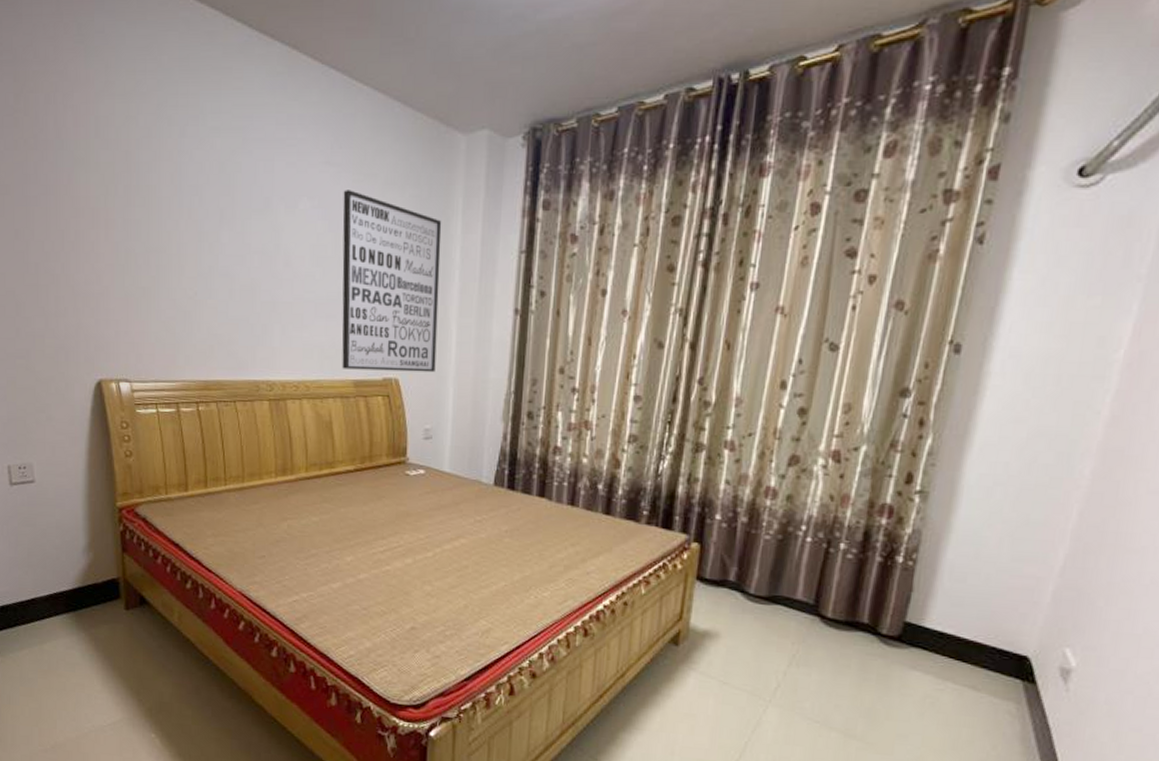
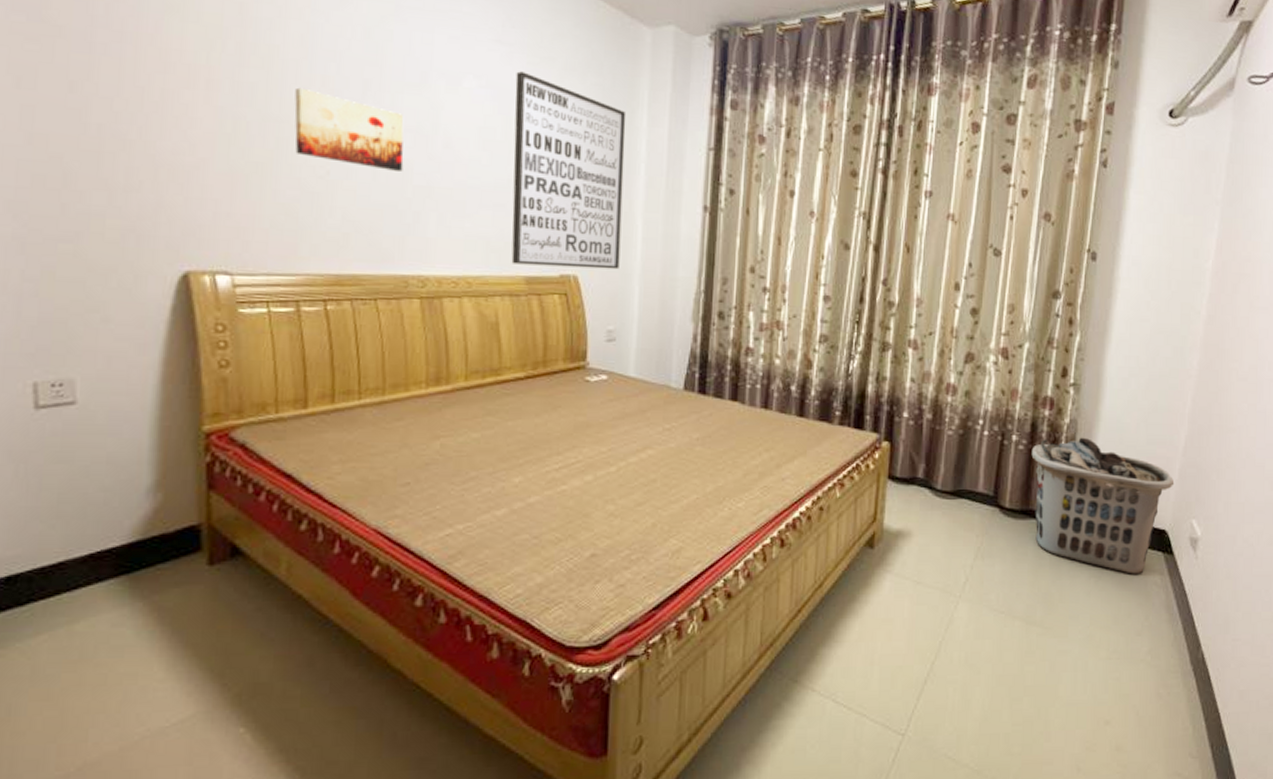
wall art: none [169,221,253,289] -> present [294,87,404,171]
clothes hamper: none [861,549,1045,701] -> present [1031,437,1175,574]

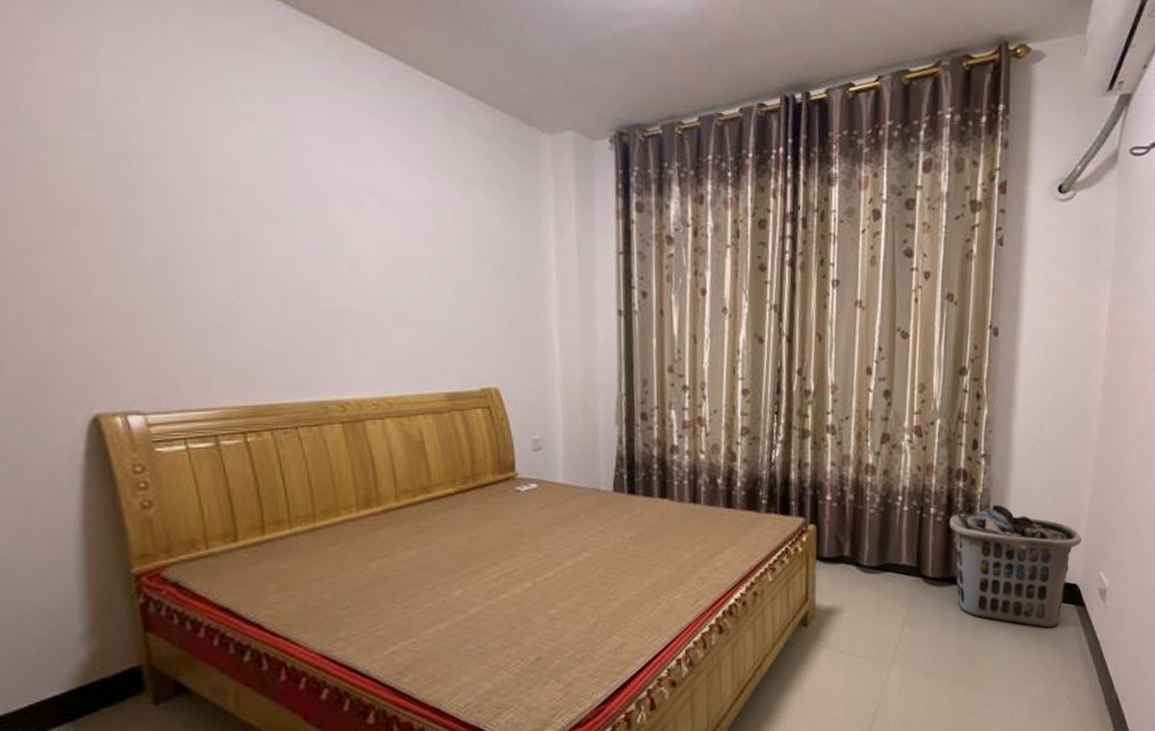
wall art: present [294,87,404,171] -> none [190,218,311,297]
wall art: present [511,71,627,270] -> none [417,187,540,382]

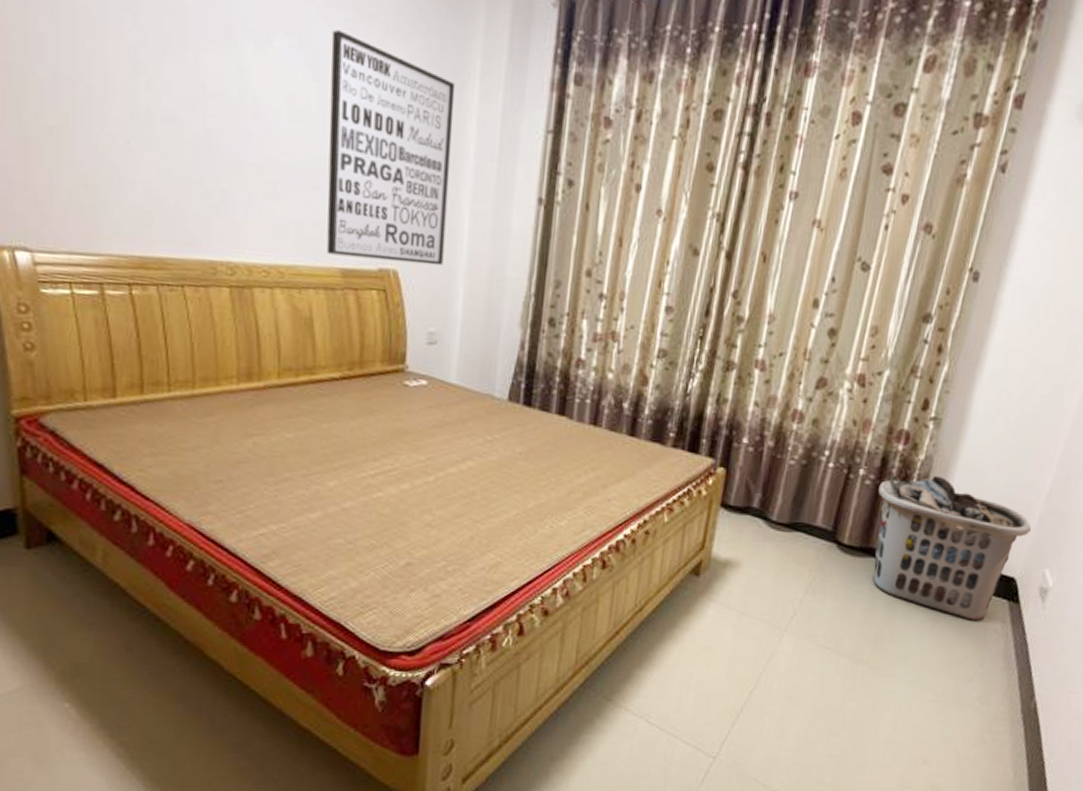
wall art: none [417,187,540,382] -> present [326,30,456,266]

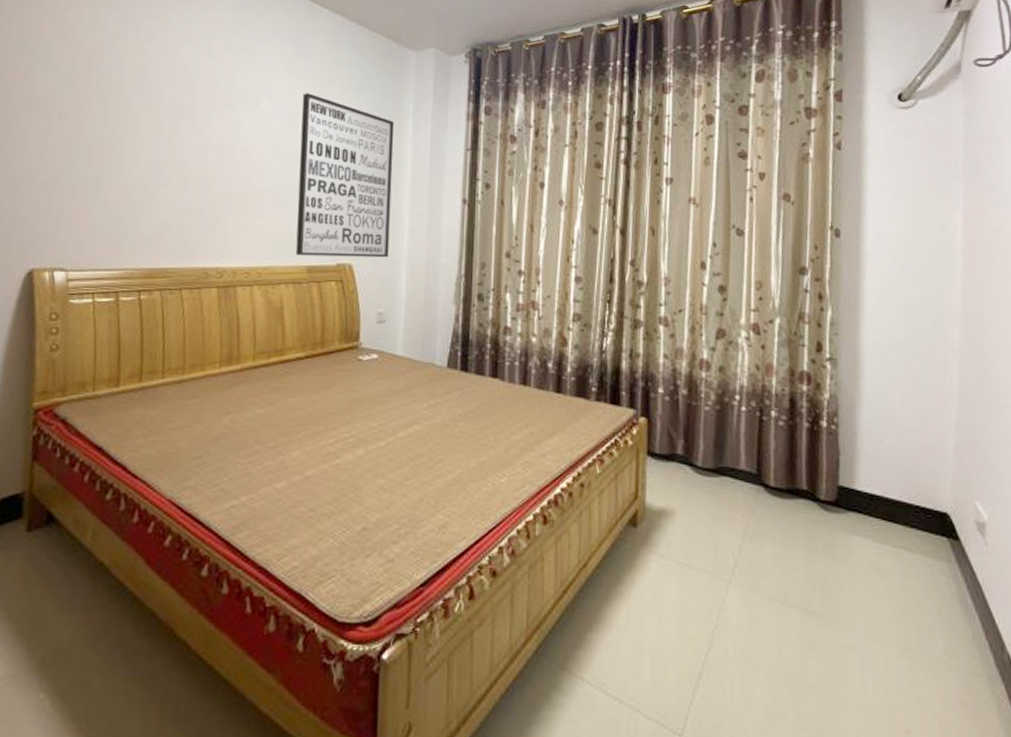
clothes hamper: present [872,475,1032,621] -> none [792,413,951,562]

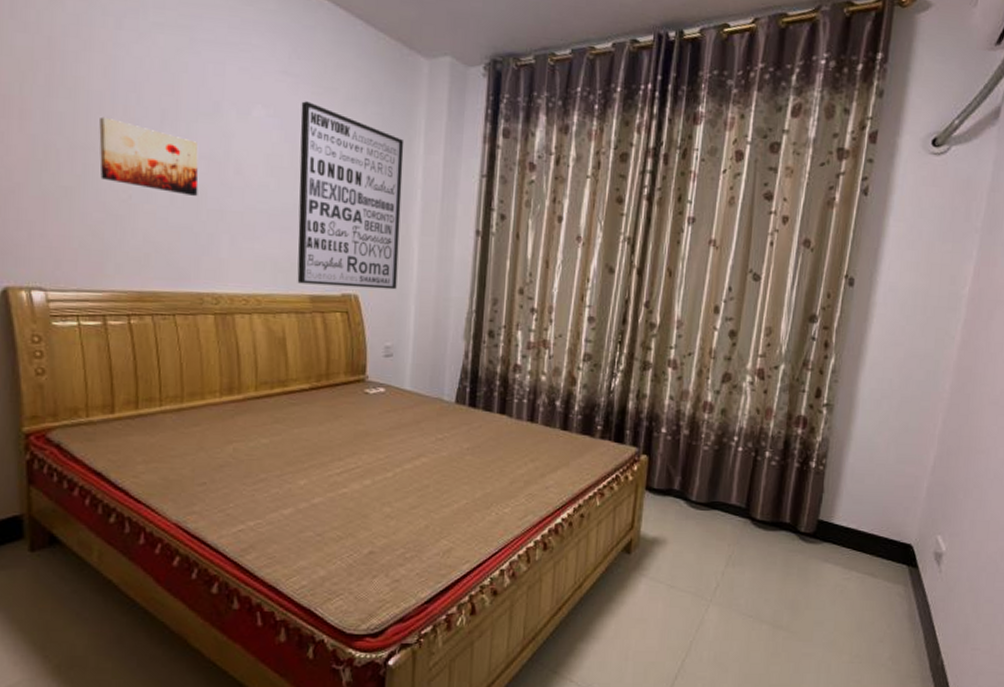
wall art: none [123,115,211,180] -> present [99,116,199,196]

